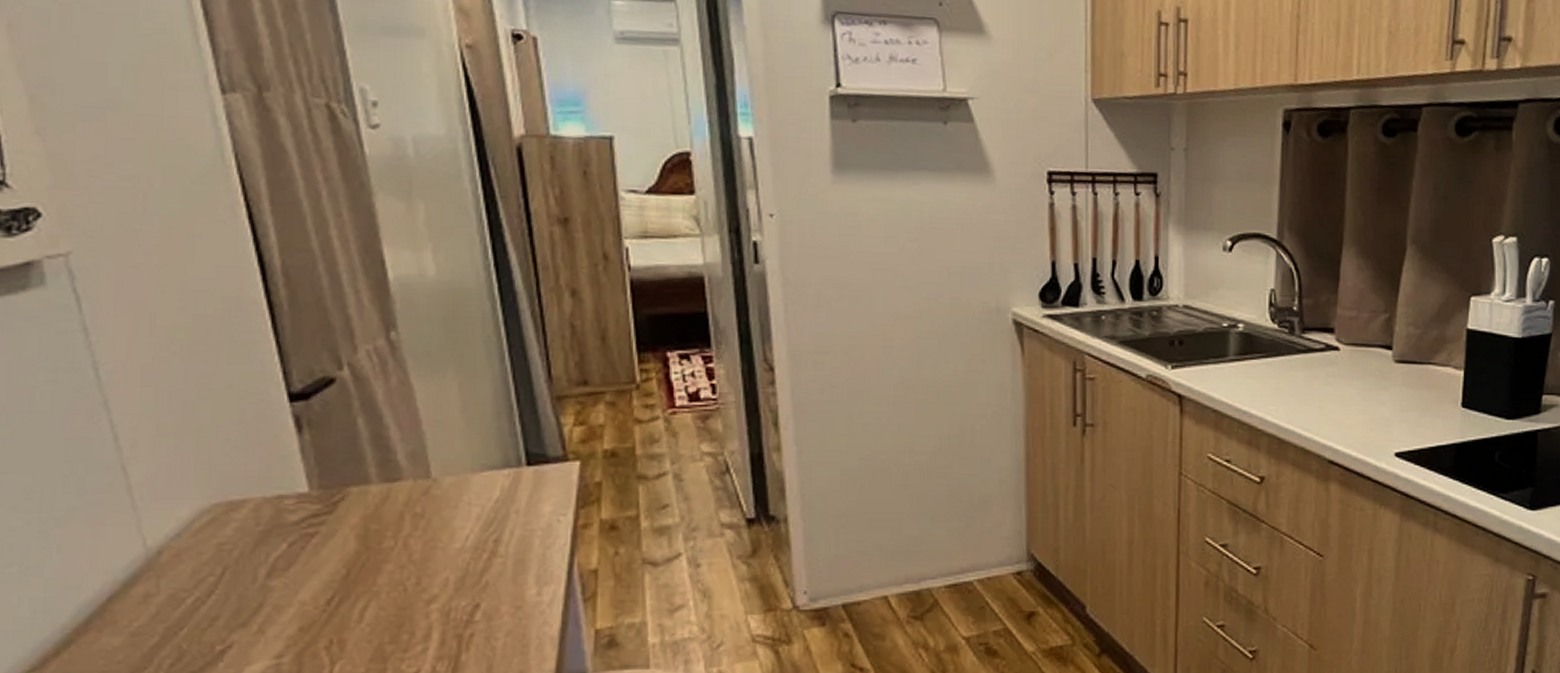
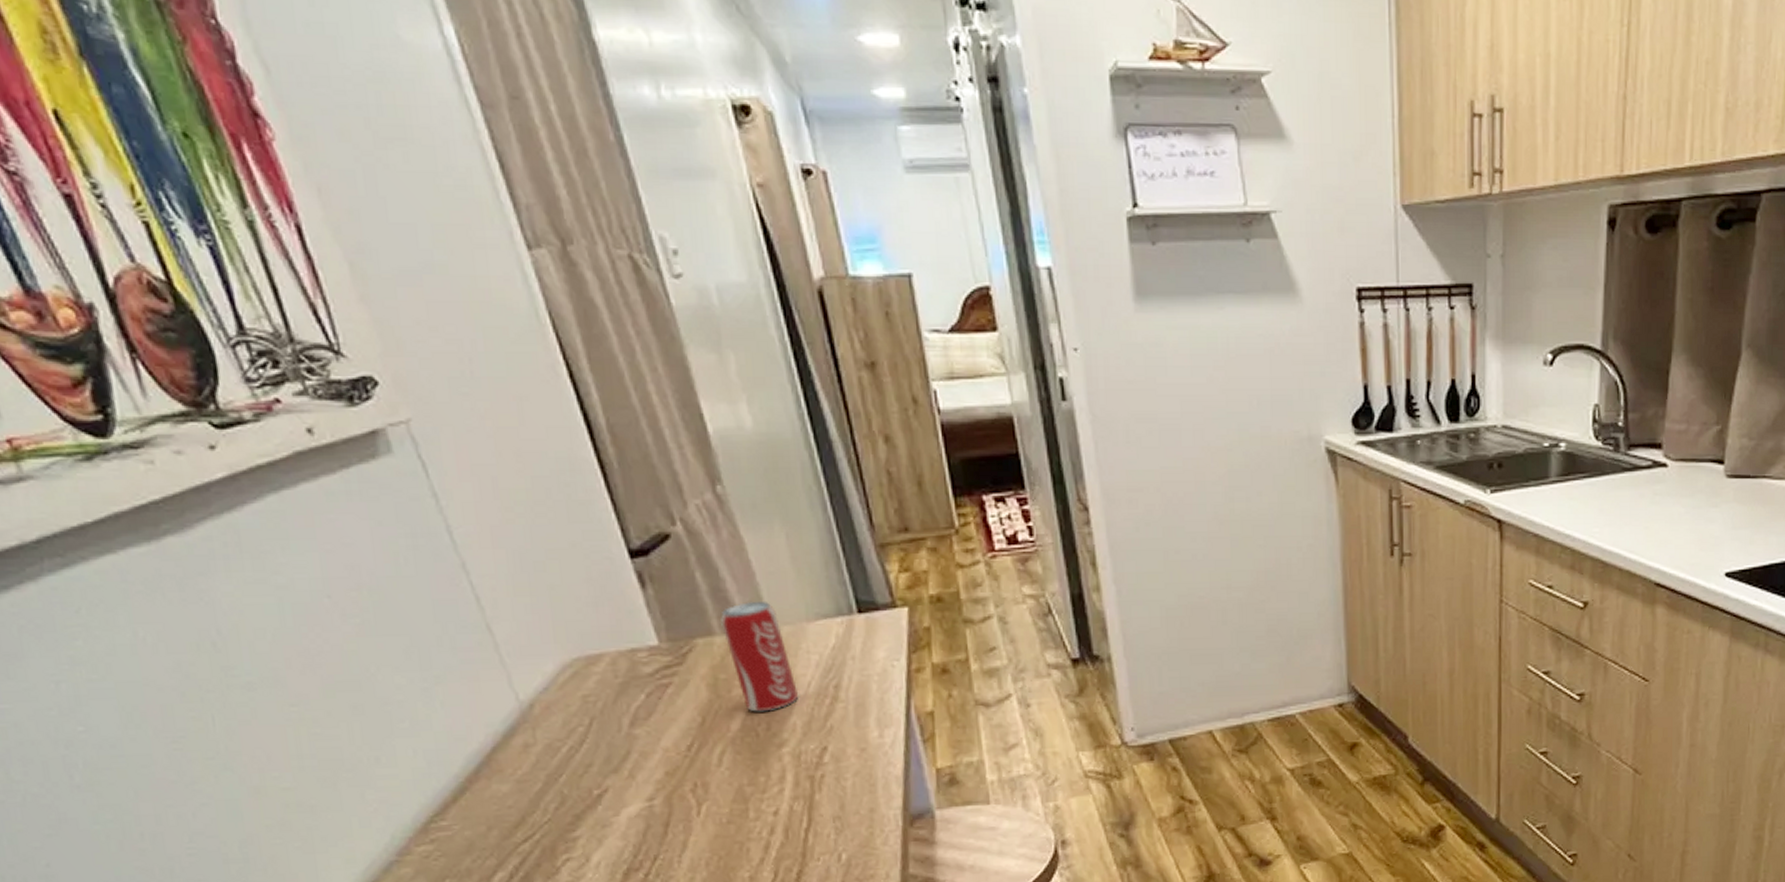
beverage can: none [378,450,455,566] -> present [720,600,799,712]

